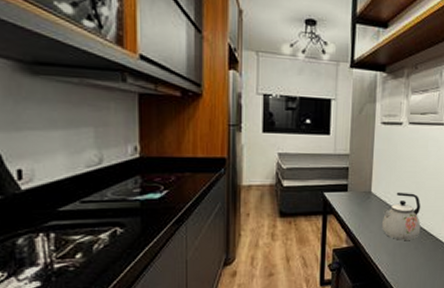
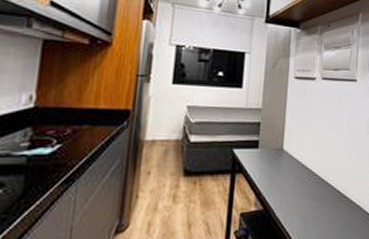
kettle: present [382,192,421,240] -> none [294,149,335,203]

